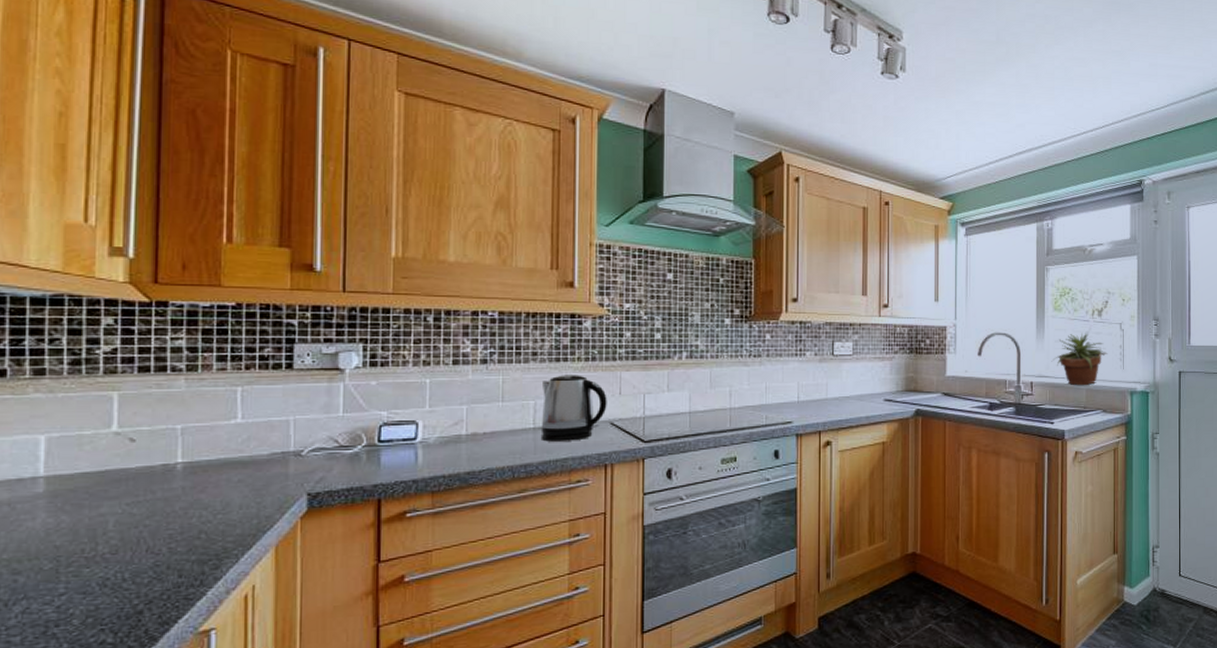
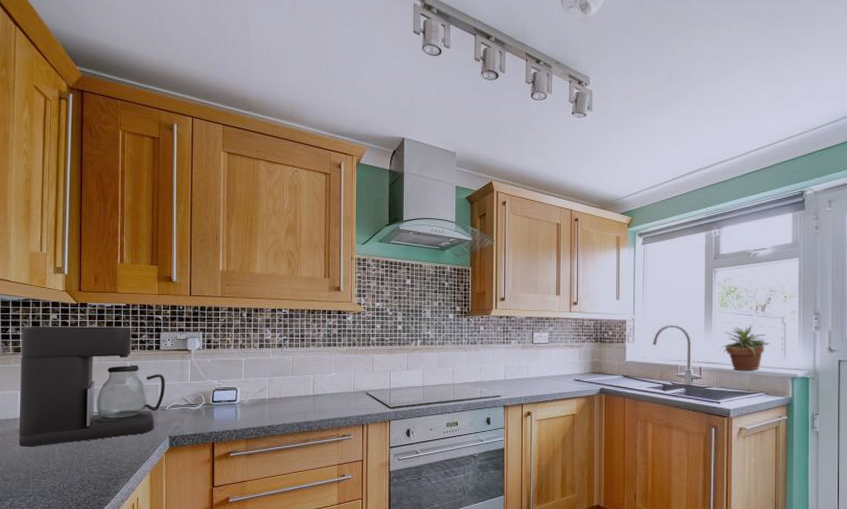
coffee maker: none [40,335,303,521] -> present [18,326,166,448]
kettle: present [540,375,607,442] -> none [318,356,364,406]

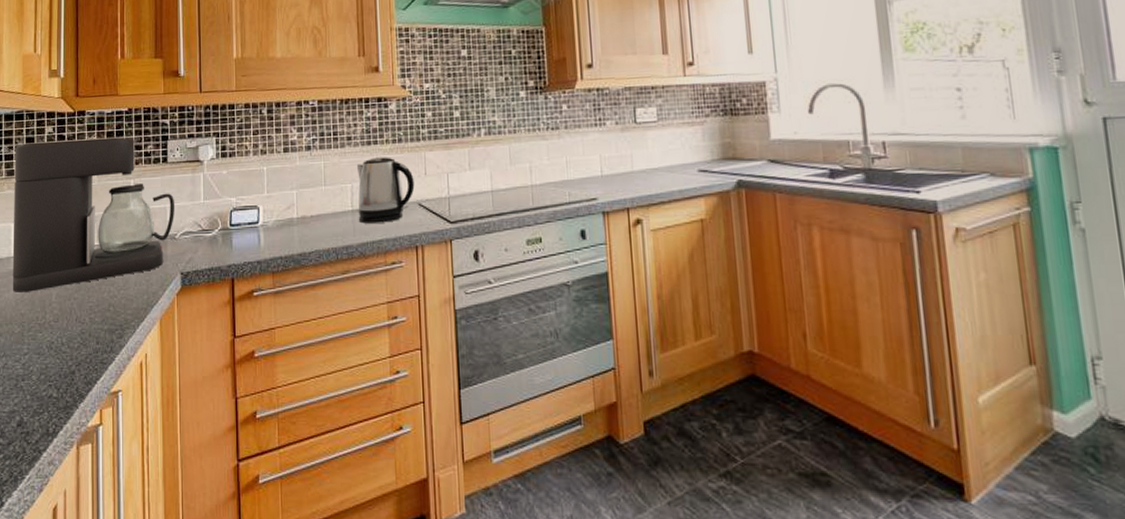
kettle: none [318,356,364,406] -> present [357,157,415,224]
potted plant: present [718,326,770,371] -> none [908,76,988,143]

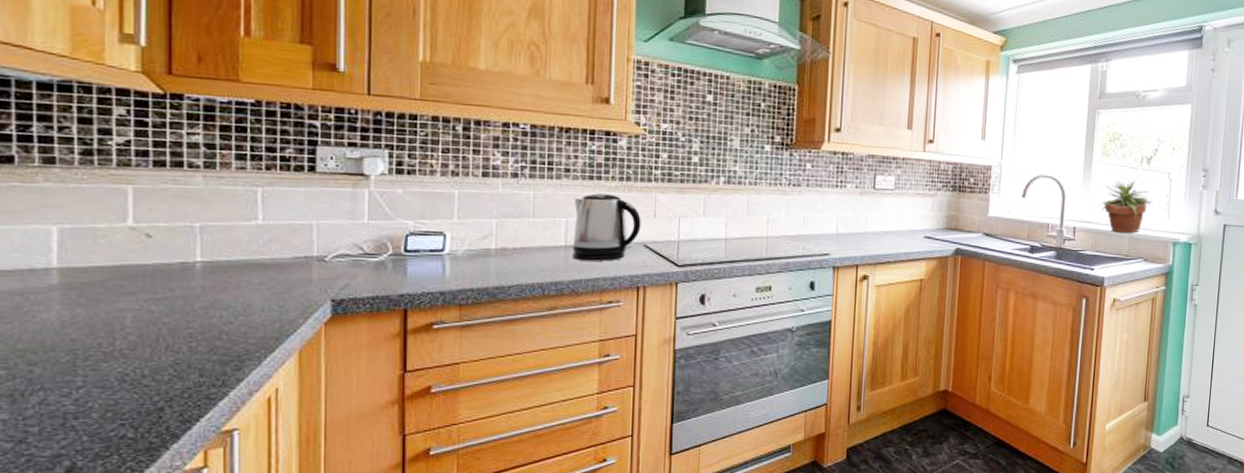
coffee maker: present [12,137,175,293] -> none [54,124,326,315]
potted plant: none [908,76,988,143] -> present [1096,180,1153,233]

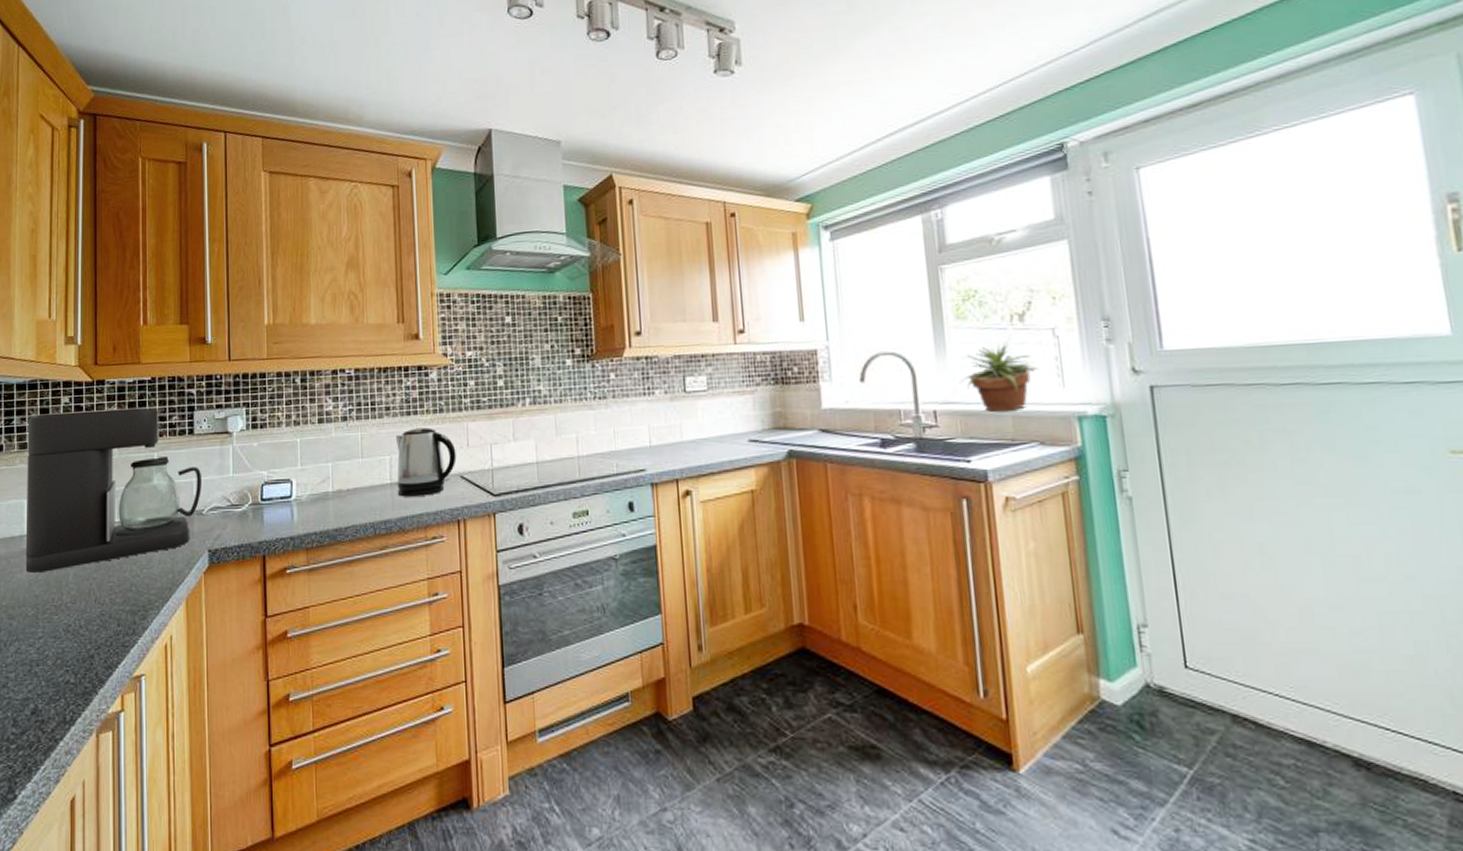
coffee maker: none [54,124,326,315] -> present [25,408,203,574]

